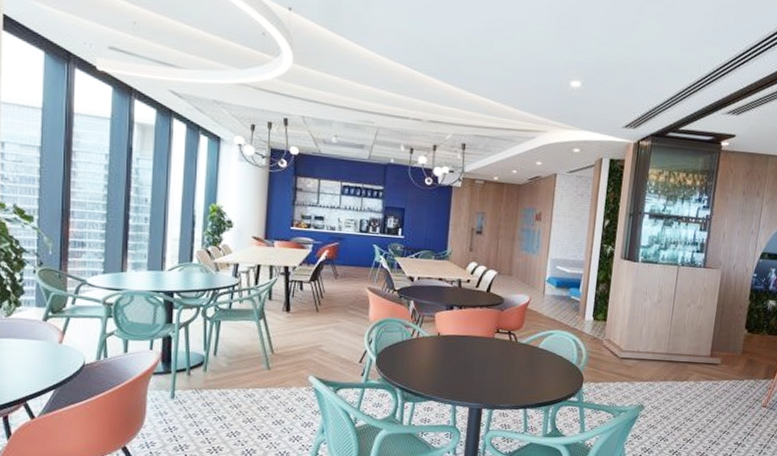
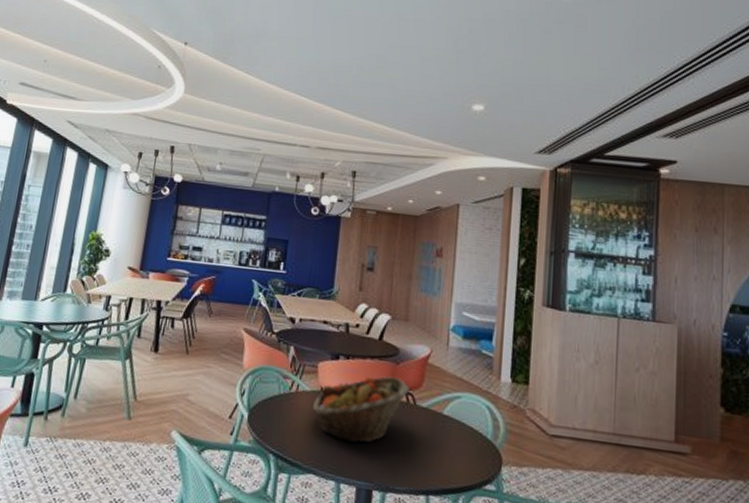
fruit basket: none [432,320,512,375] -> present [313,376,410,443]

